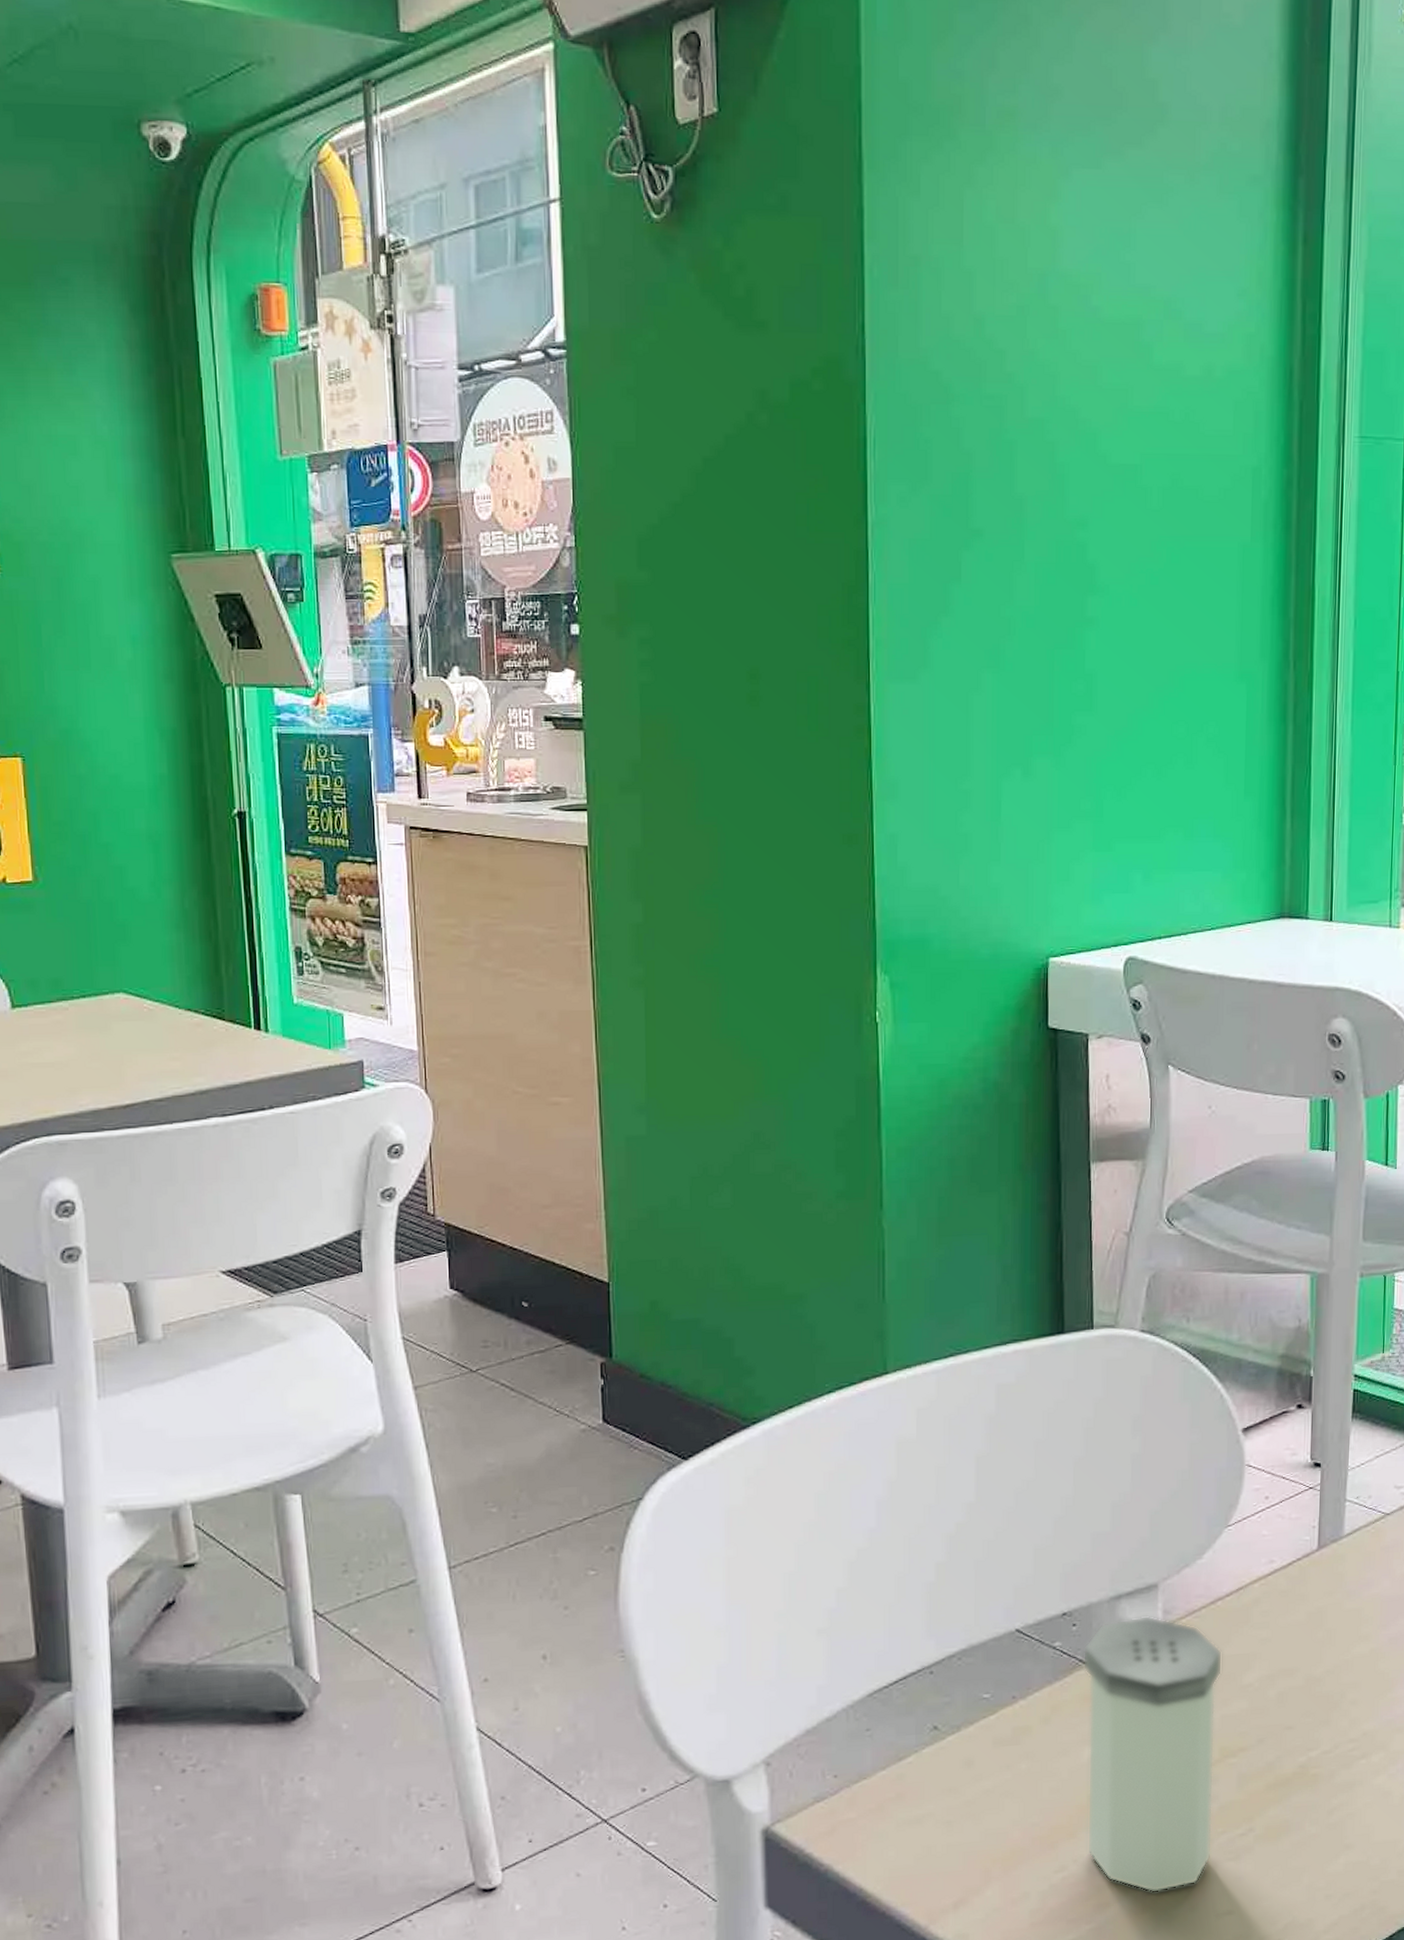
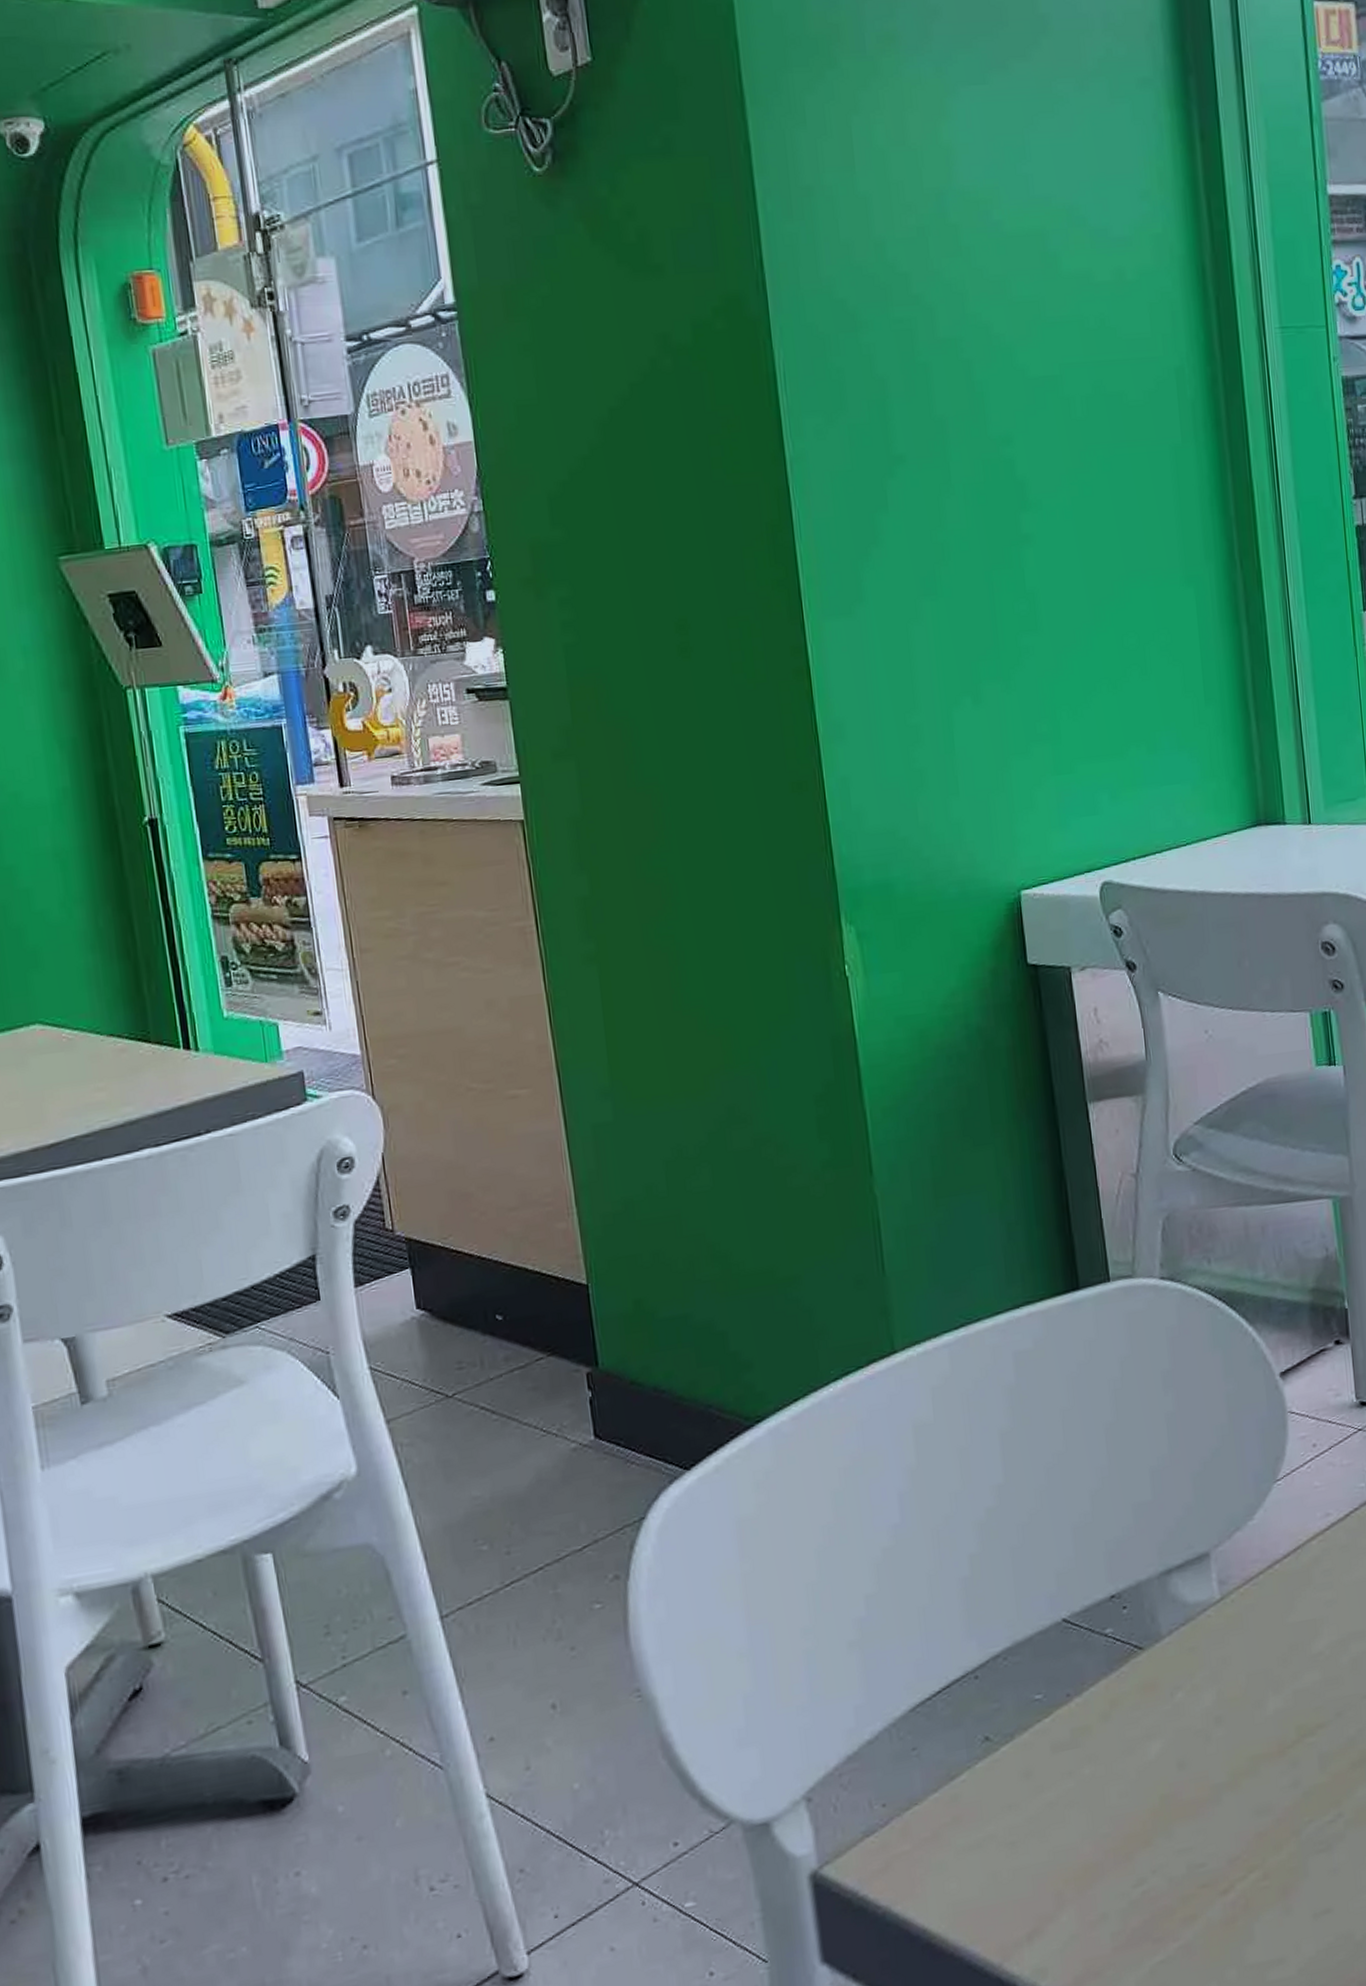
salt shaker: present [1082,1615,1223,1893] -> none [1137,1588,1300,1899]

